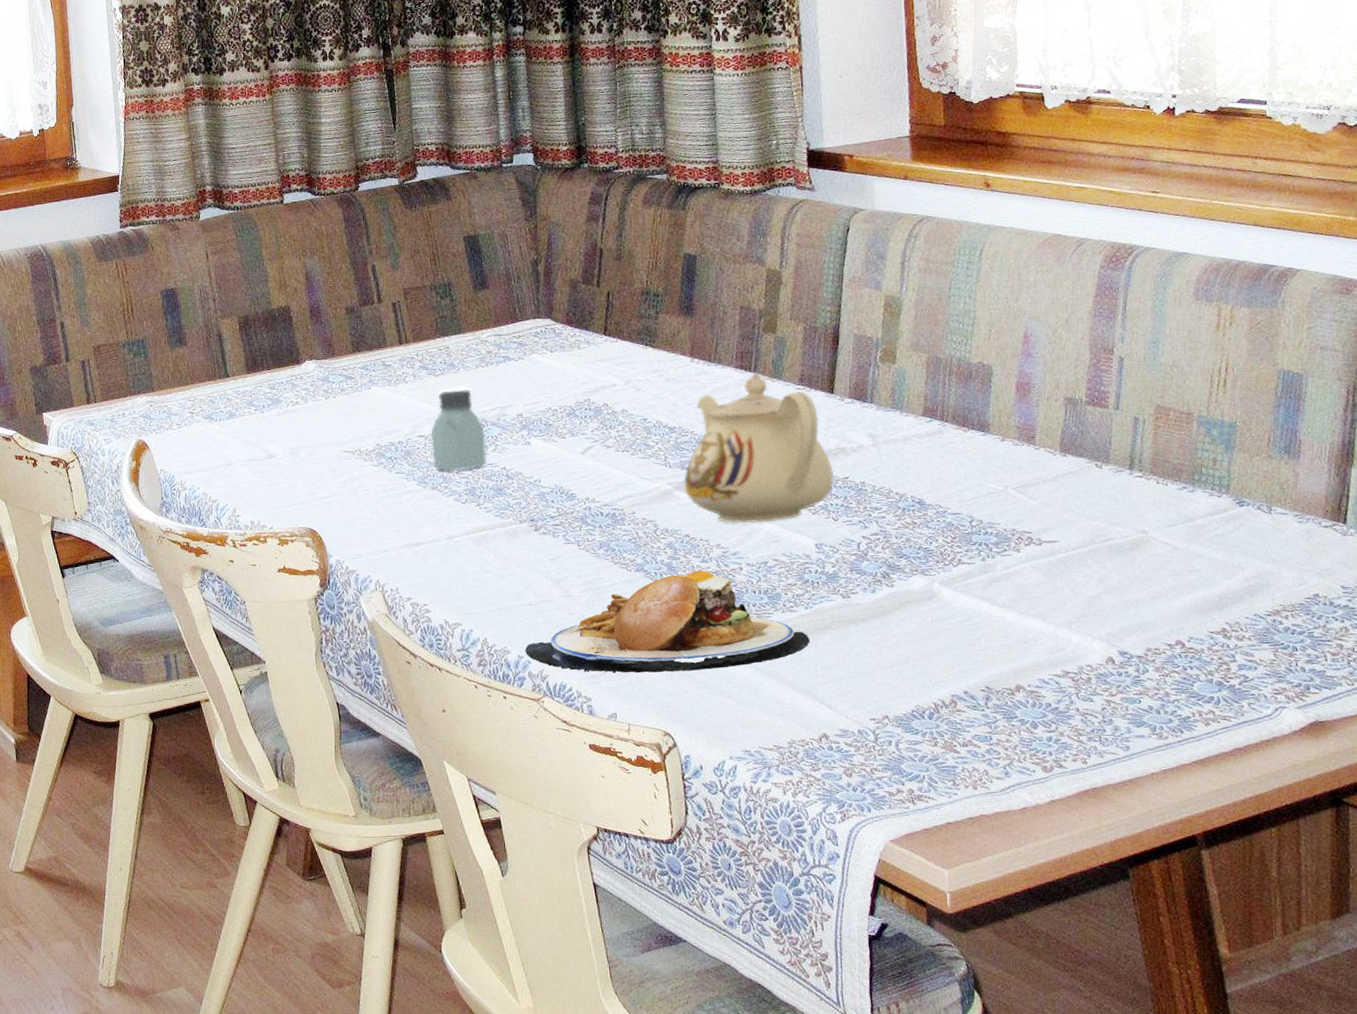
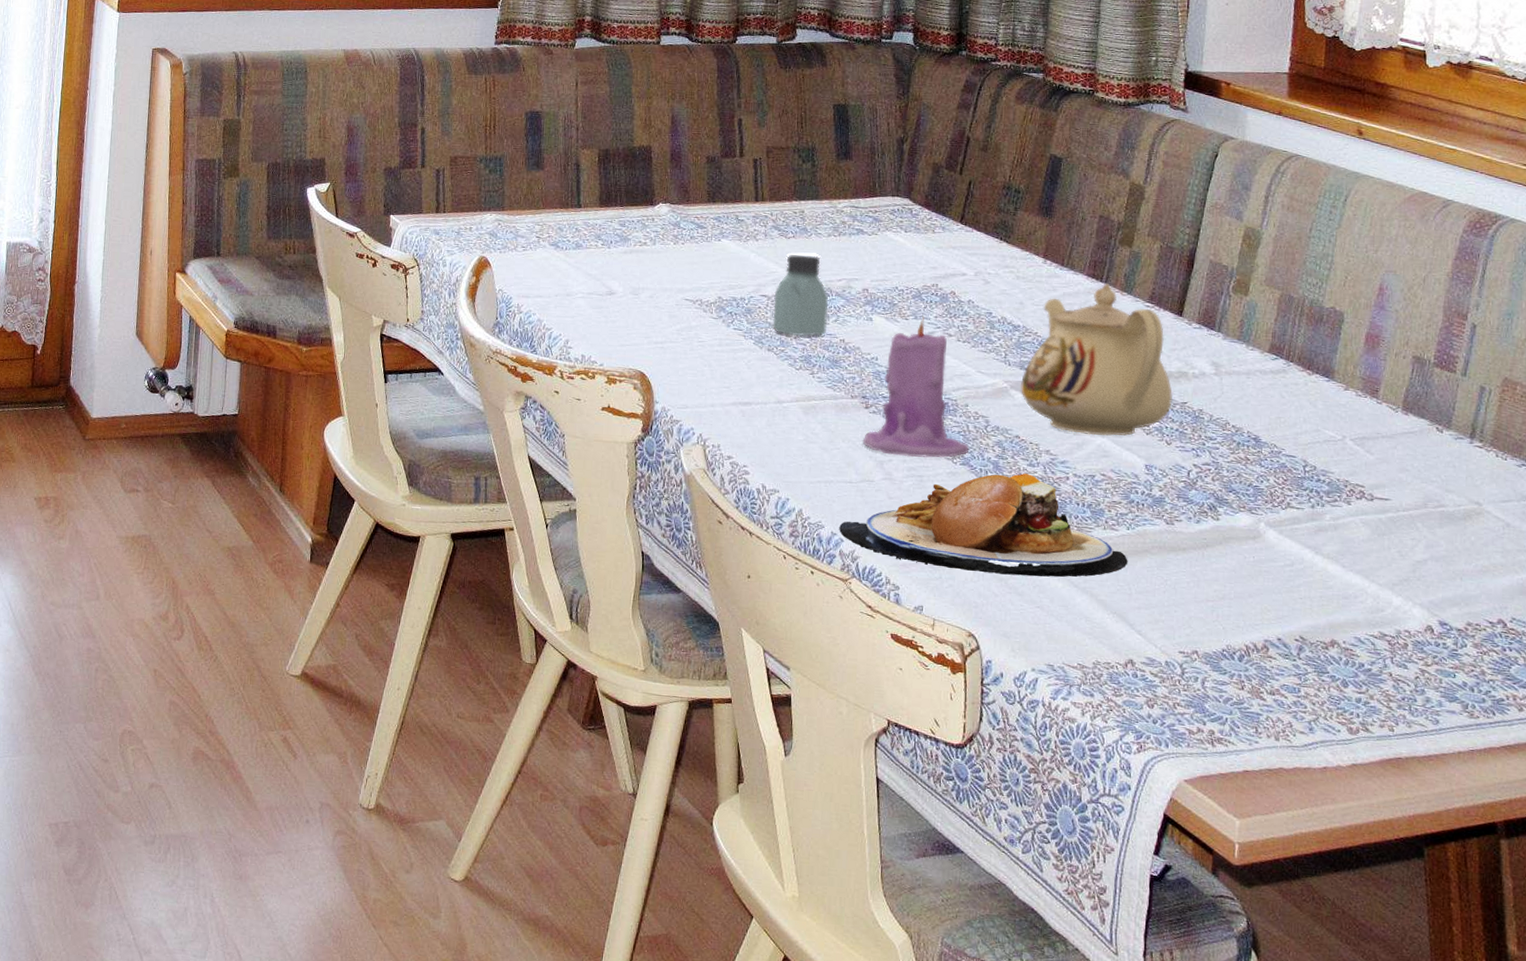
candle: none [537,431,642,572] -> present [863,315,970,458]

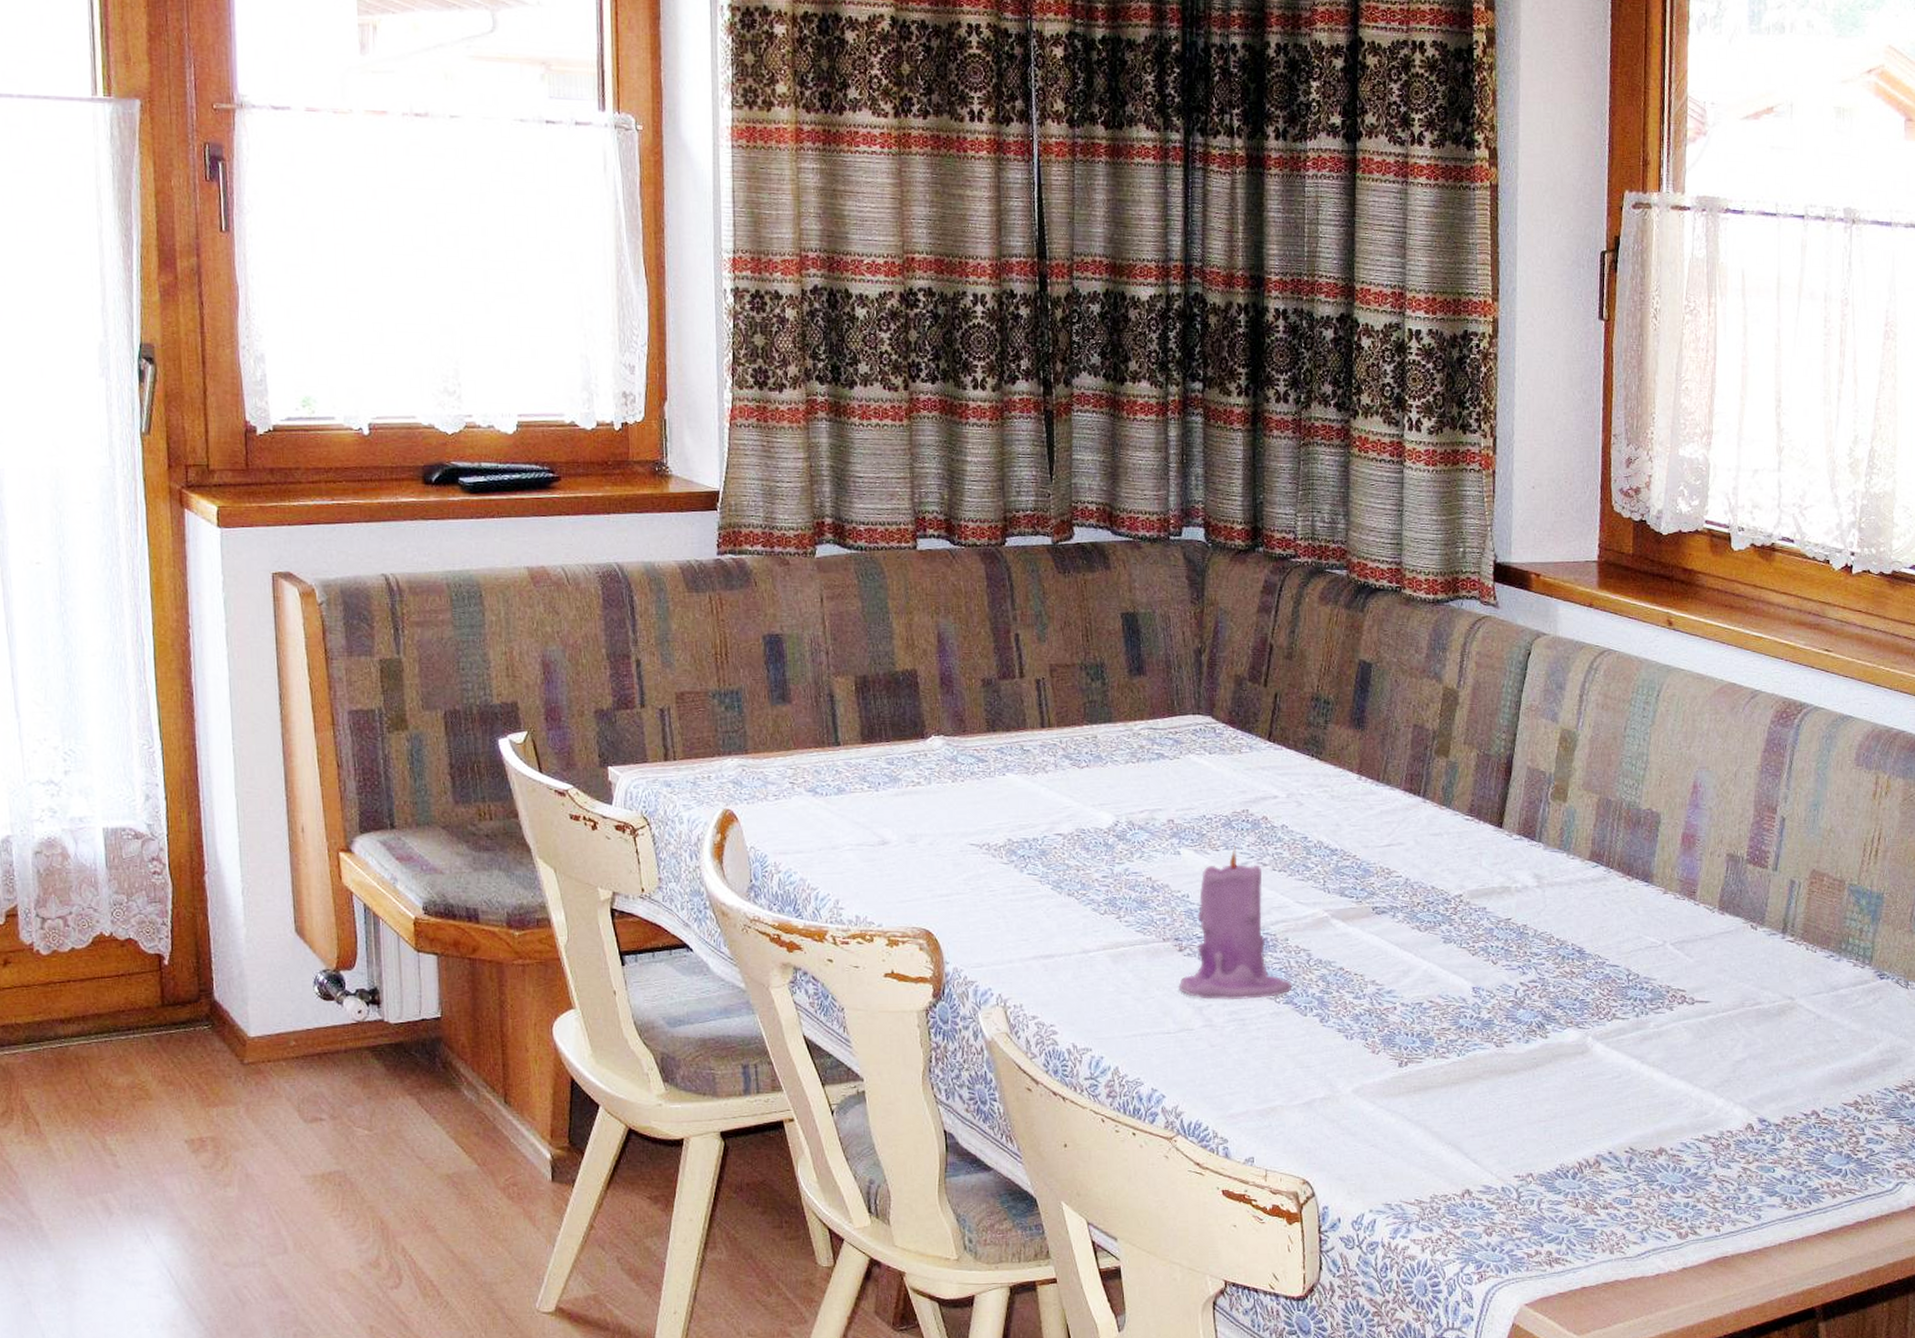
saltshaker: present [772,254,829,336] -> none [1070,785,1132,878]
plate: present [839,473,1128,577] -> none [1160,1007,1460,1116]
teapot: present [1021,283,1173,436] -> none [1342,797,1497,961]

